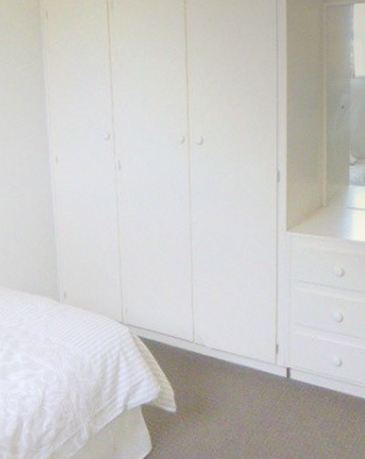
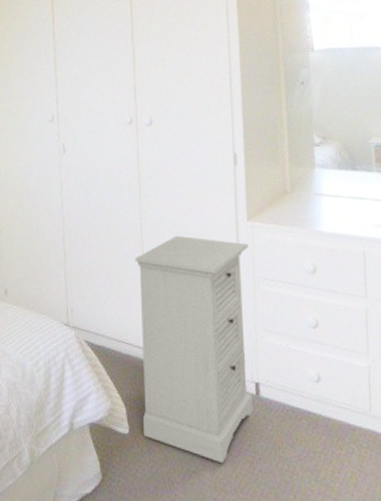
nightstand: none [184,244,287,433] -> present [135,235,254,464]

